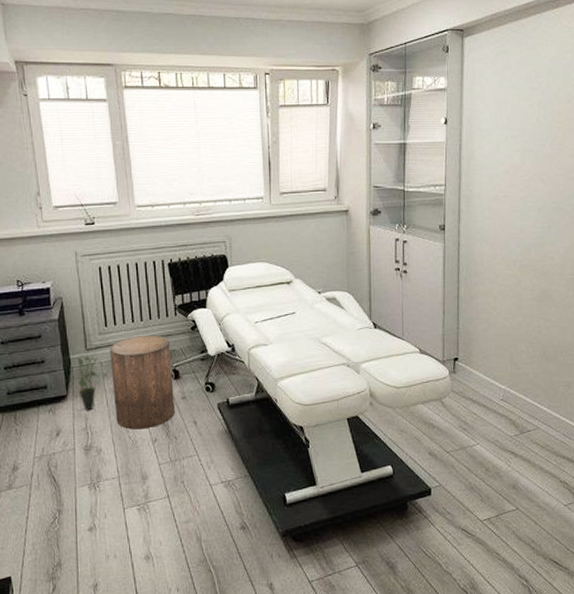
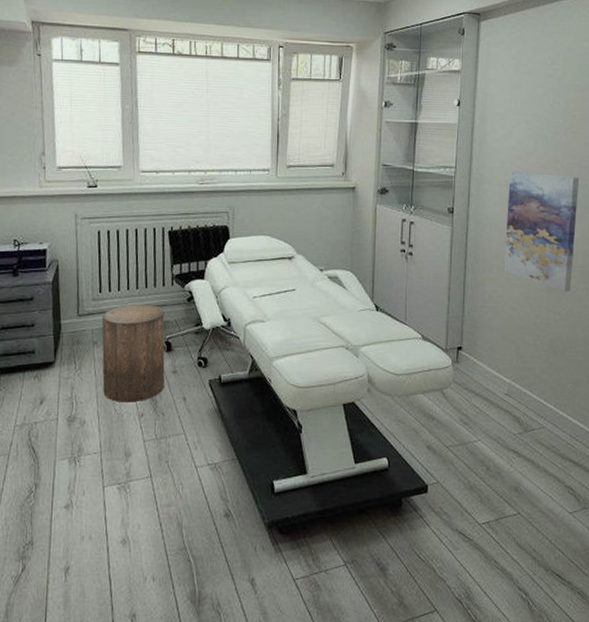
potted plant: present [77,355,103,411] -> none [67,321,94,380]
wall art: none [495,185,566,300] -> present [504,170,580,292]

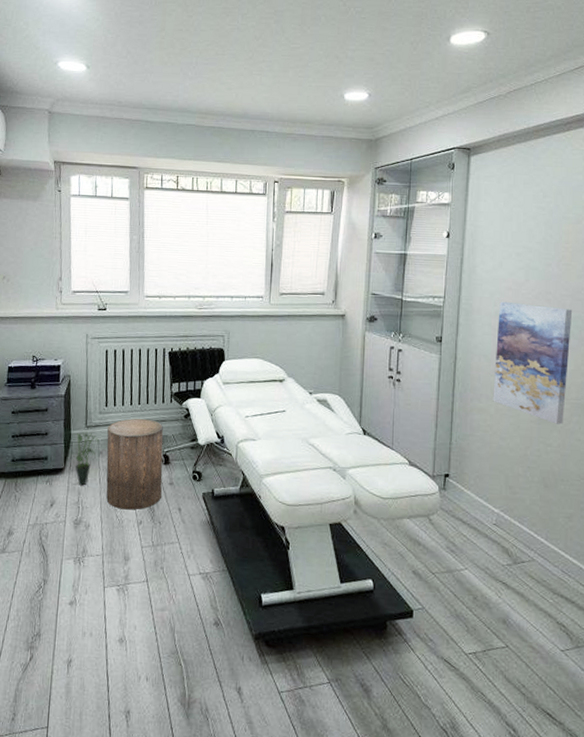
potted plant: none [67,321,94,380] -> present [75,431,100,486]

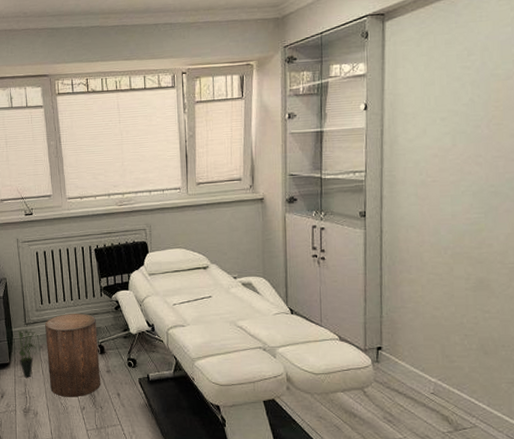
wall art: present [493,301,573,425] -> none [423,169,507,290]

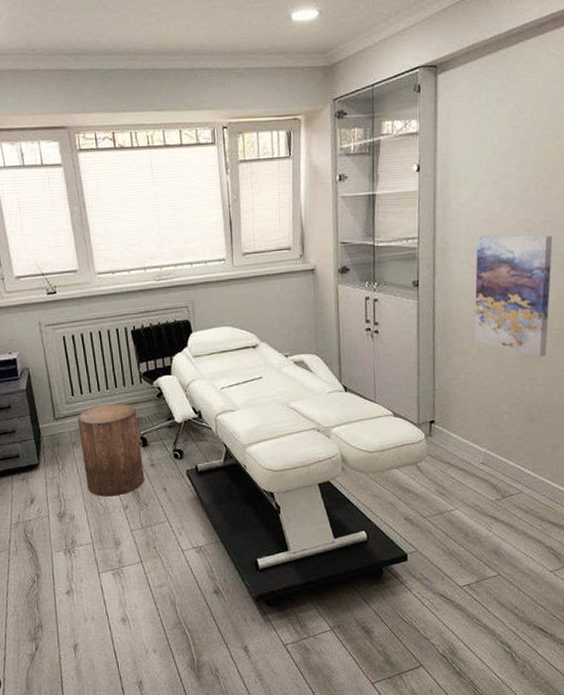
potted plant: present [18,328,39,378] -> none [46,424,72,479]
wall art: none [423,169,507,290] -> present [474,235,553,357]

